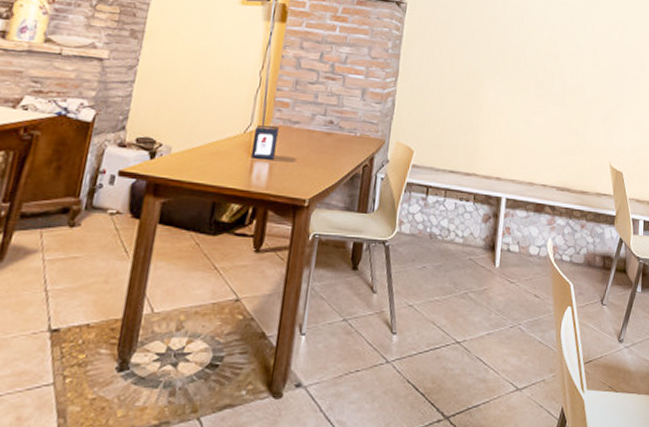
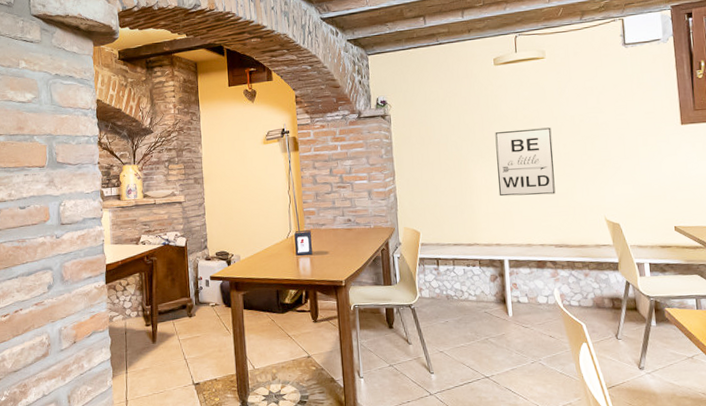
wall art: none [509,48,573,129] -> present [495,127,556,197]

